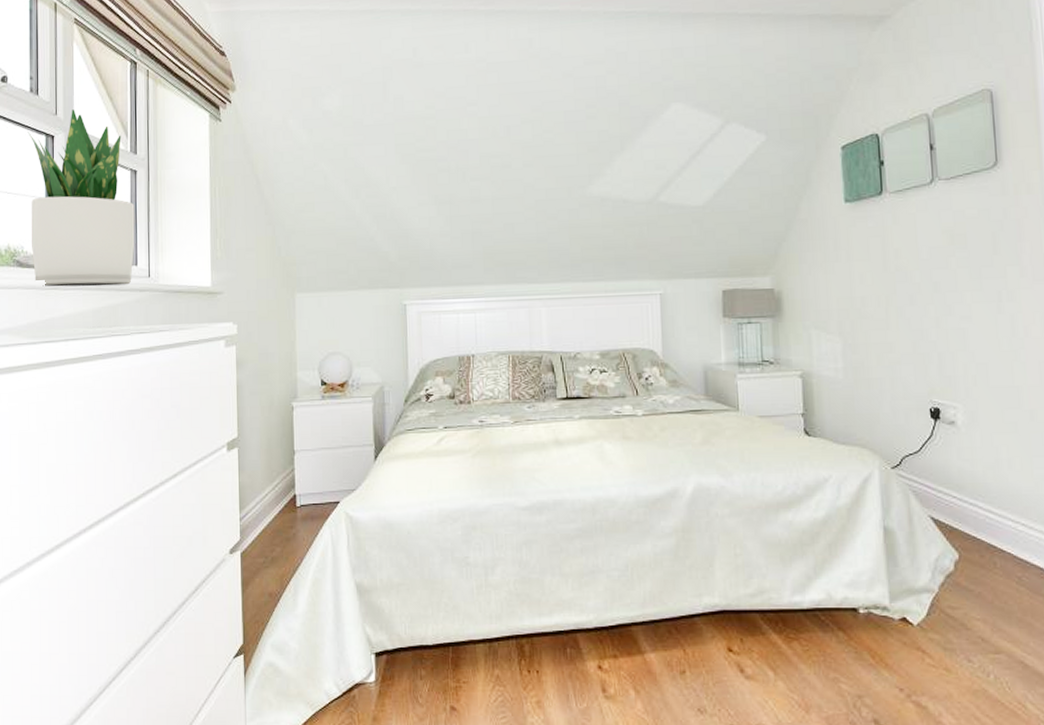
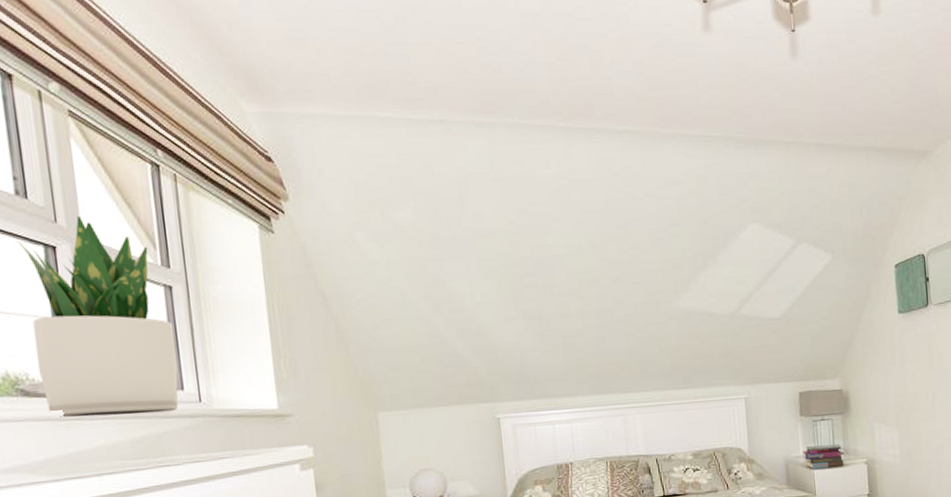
books: none [725,351,774,379] -> present [803,444,844,469]

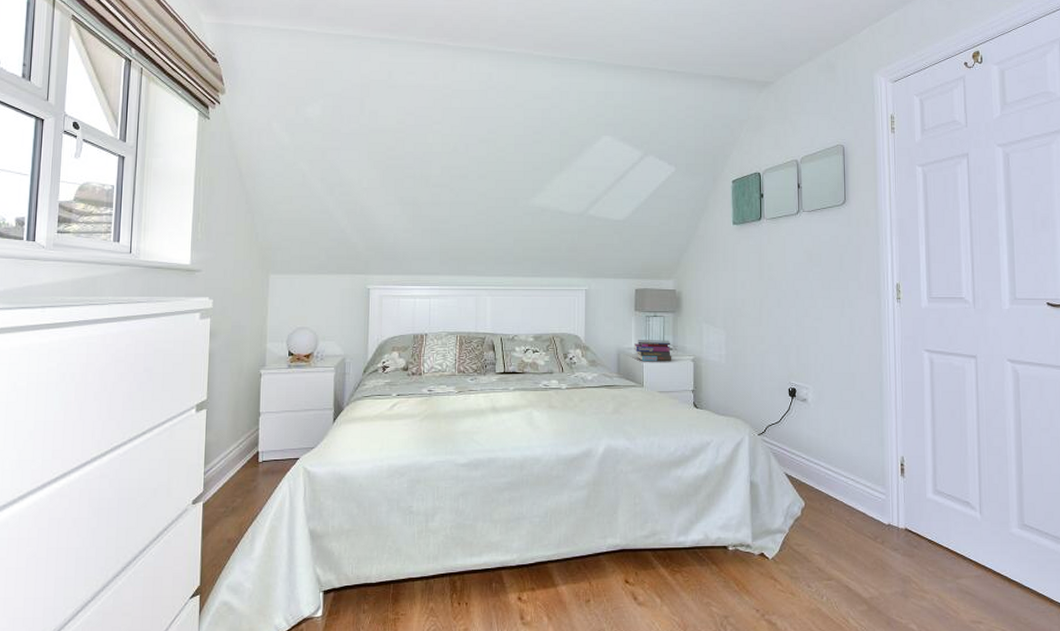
planter: present [17,216,179,418] -> none [13,97,120,259]

